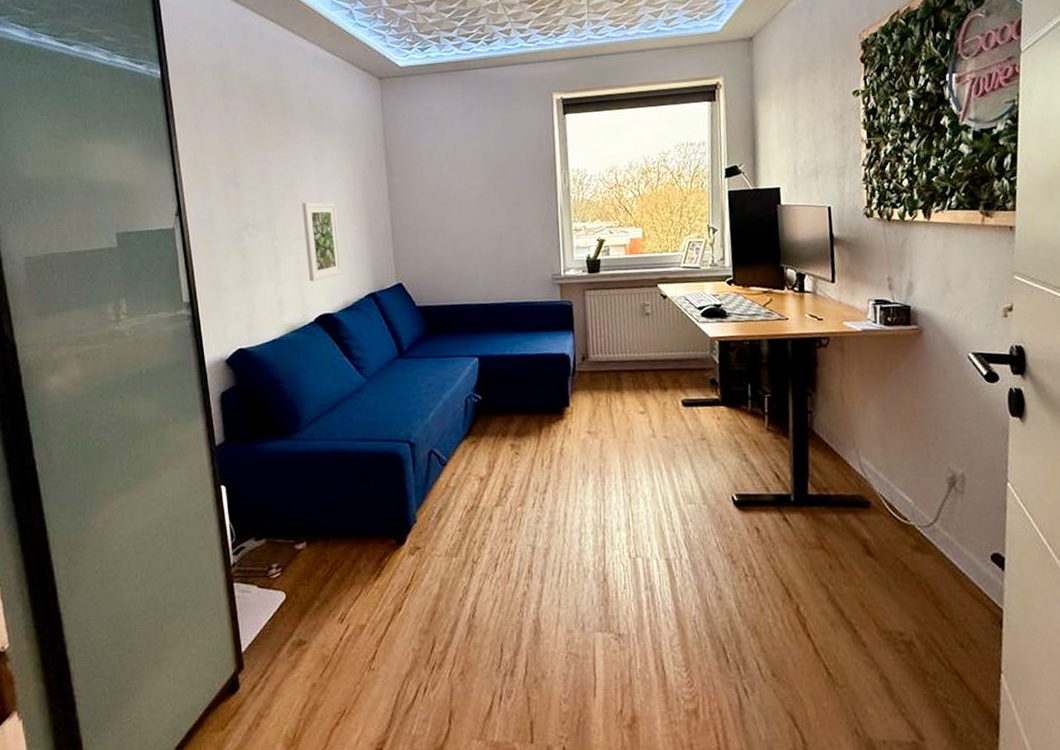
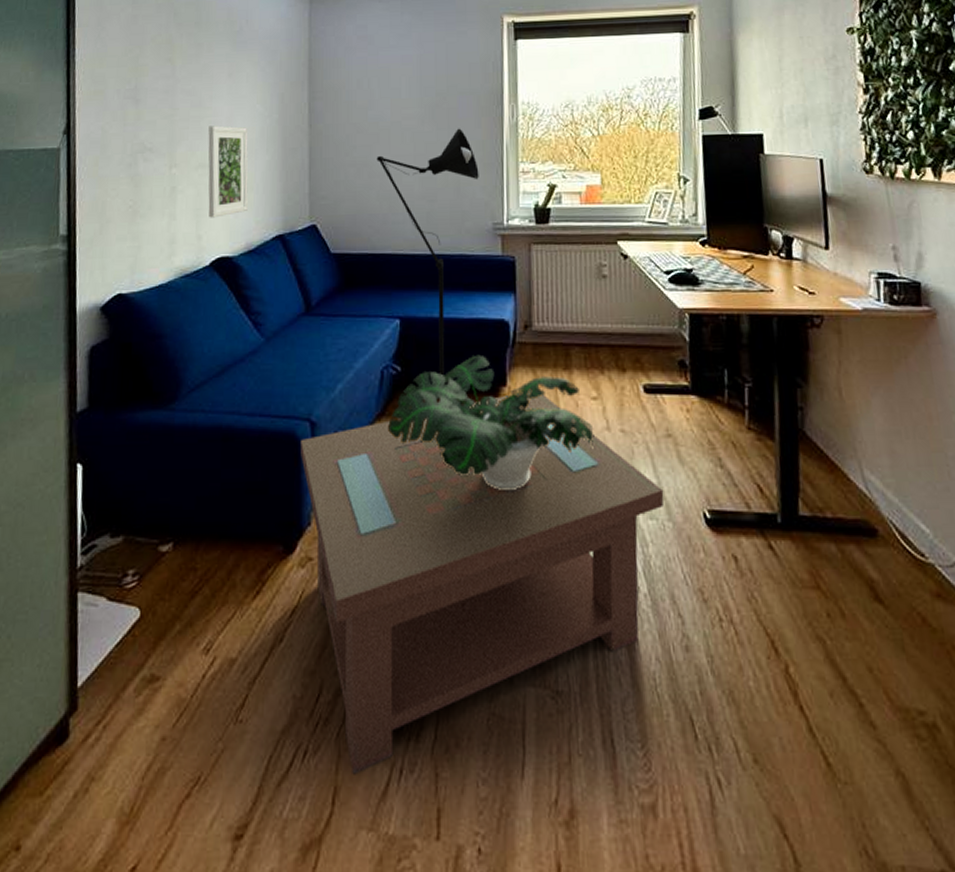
coffee table: none [403,409,701,702] -> present [301,390,665,775]
floor lamp: none [449,194,539,421] -> present [376,128,479,401]
potted plant: none [473,382,644,489] -> present [387,354,595,491]

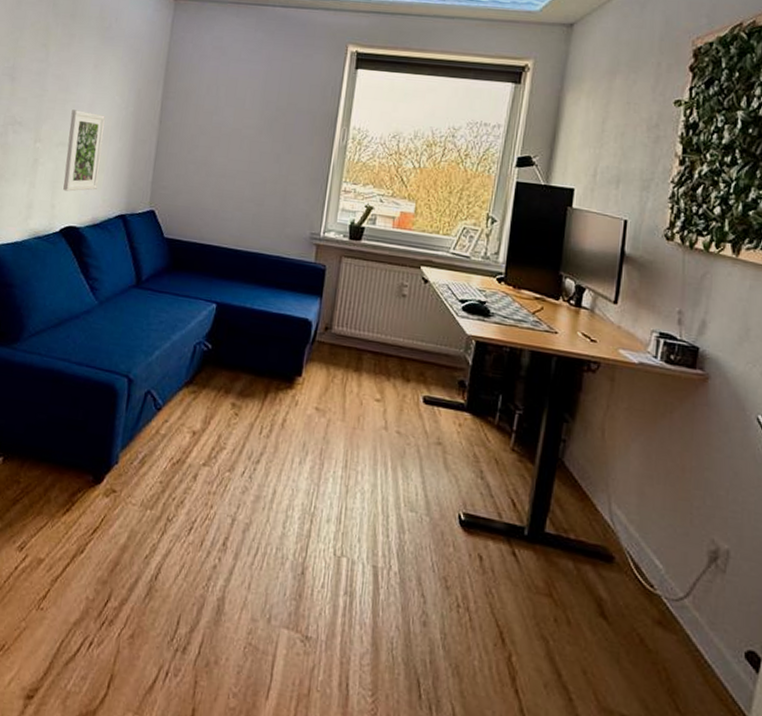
coffee table: present [301,390,665,775] -> none [116,384,427,669]
floor lamp: present [376,128,479,401] -> none [215,143,305,379]
potted plant: present [387,354,595,491] -> none [192,345,373,466]

